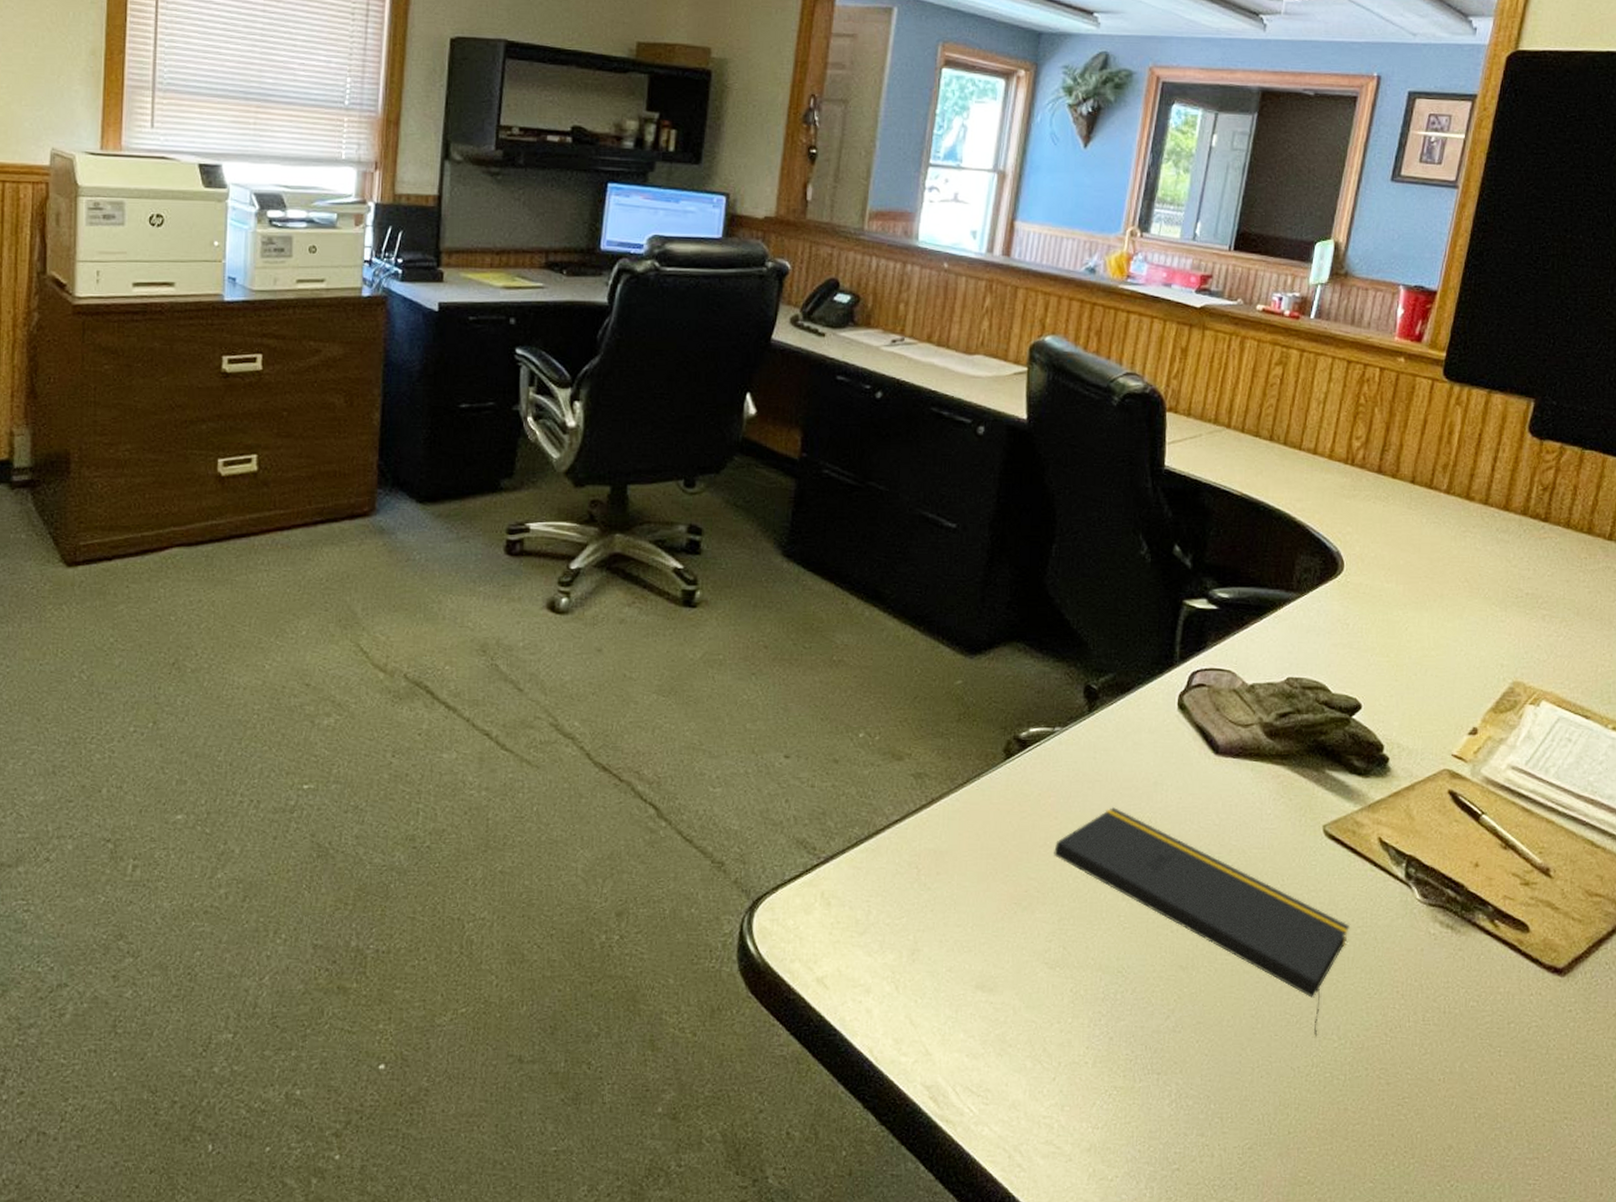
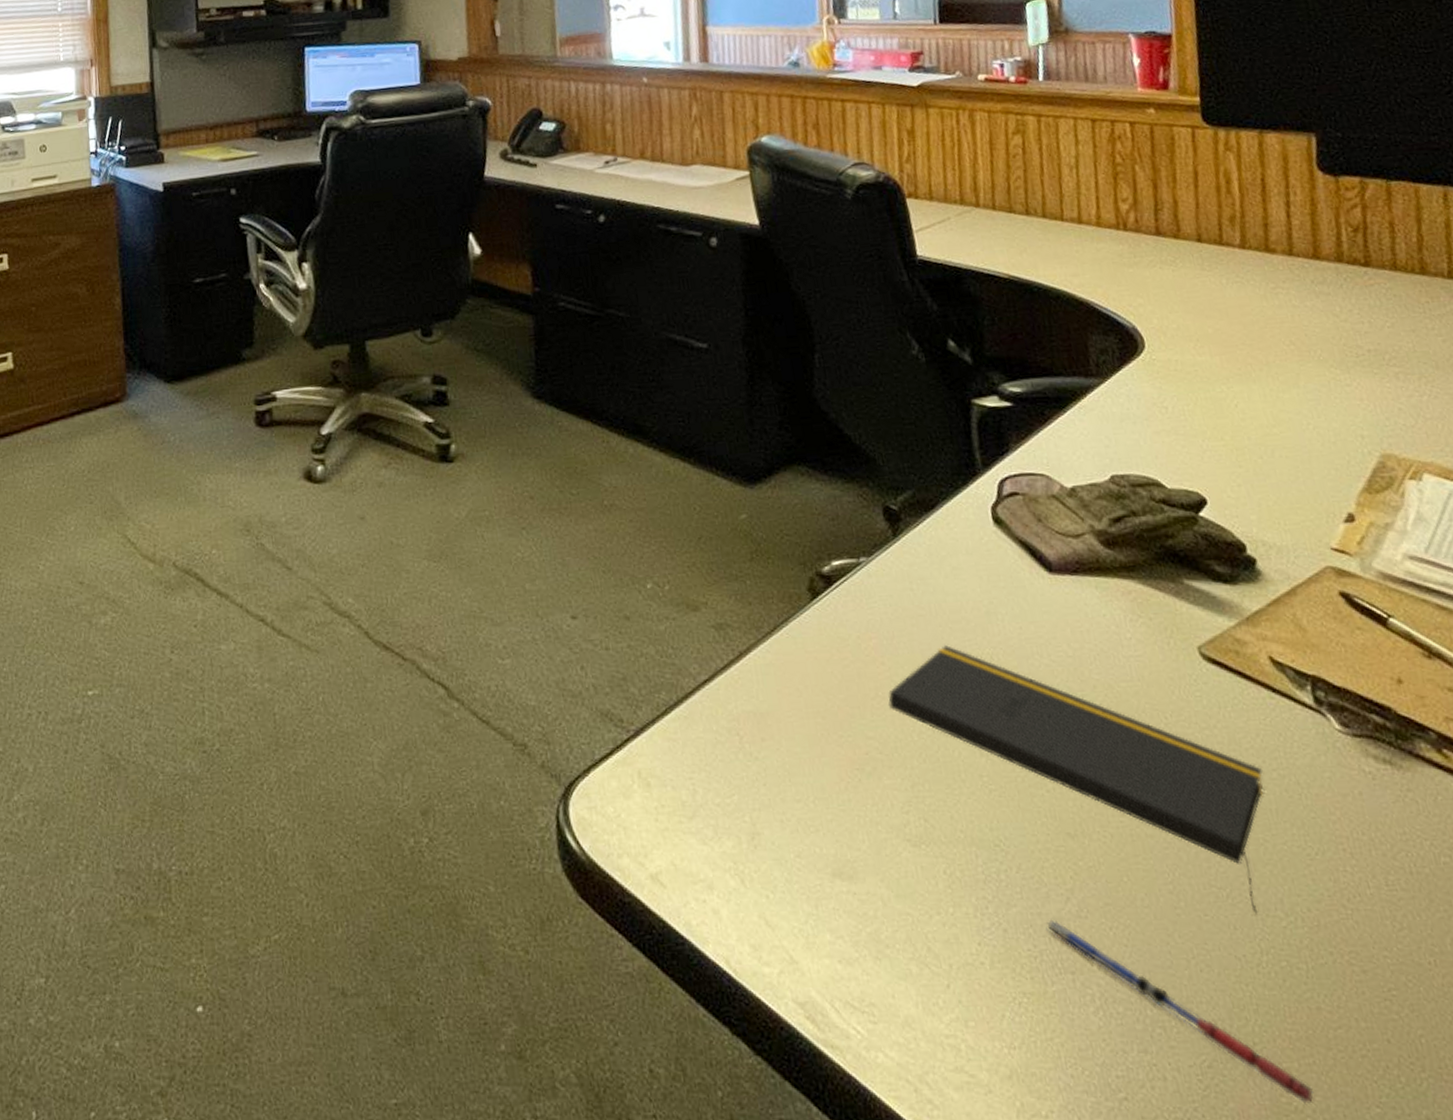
pen: none [1145,1032,1326,1178] -> present [1046,919,1315,1104]

